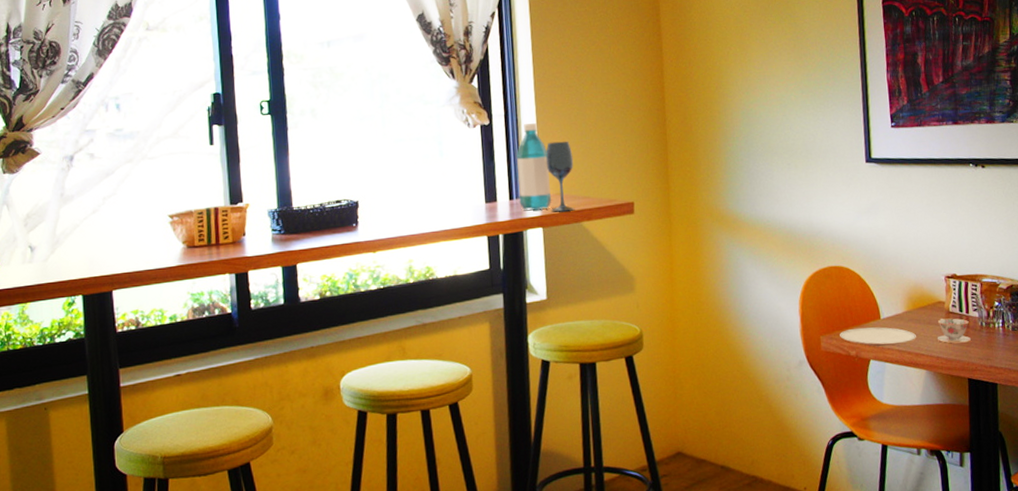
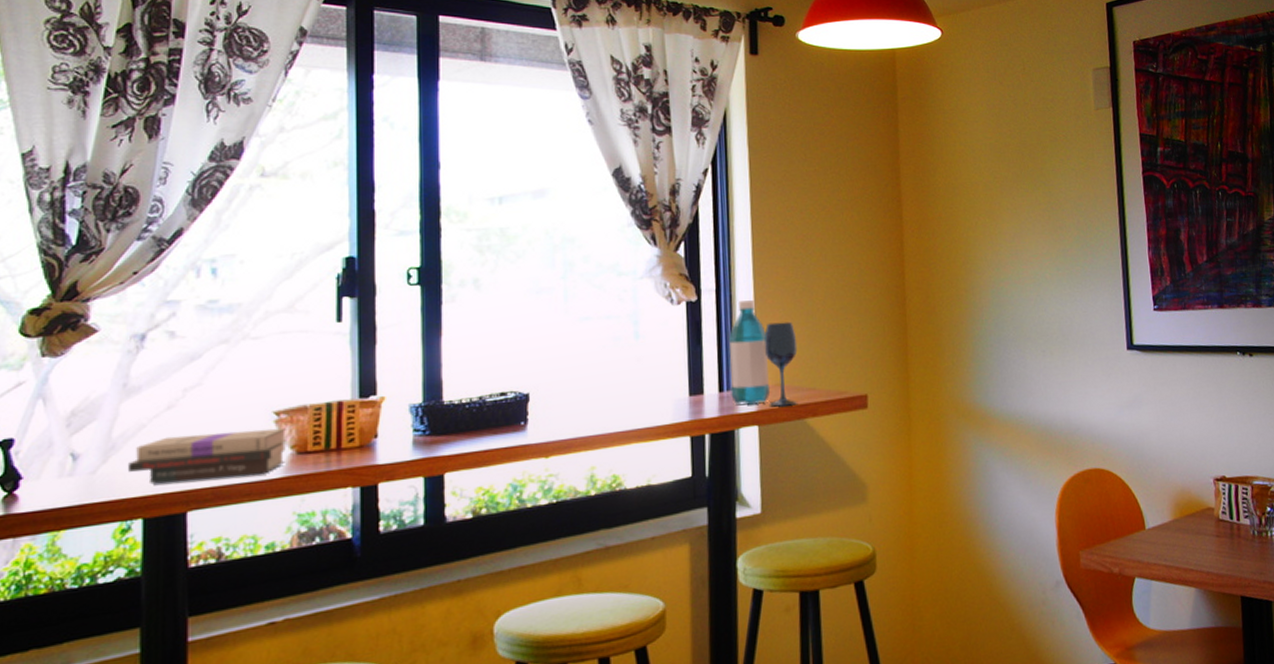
books: none [69,227,179,269] -> present [128,427,286,483]
plate: present [840,327,916,347] -> none [1101,538,1185,562]
teacup: present [937,318,972,343] -> none [1206,526,1244,556]

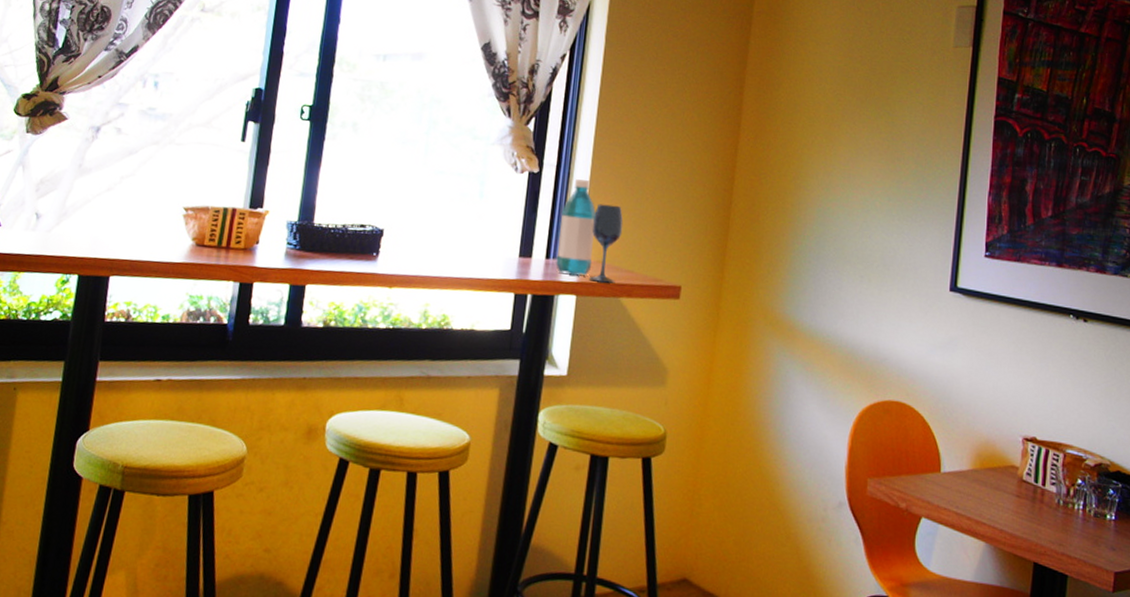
books: present [128,427,286,483] -> none [73,213,191,257]

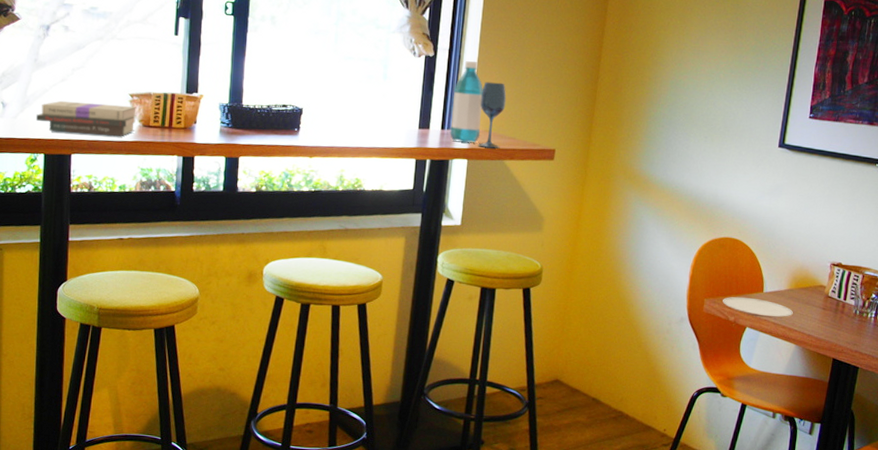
books: none [73,213,191,257] -> present [36,100,137,136]
plate: none [890,477,979,507] -> present [722,296,793,318]

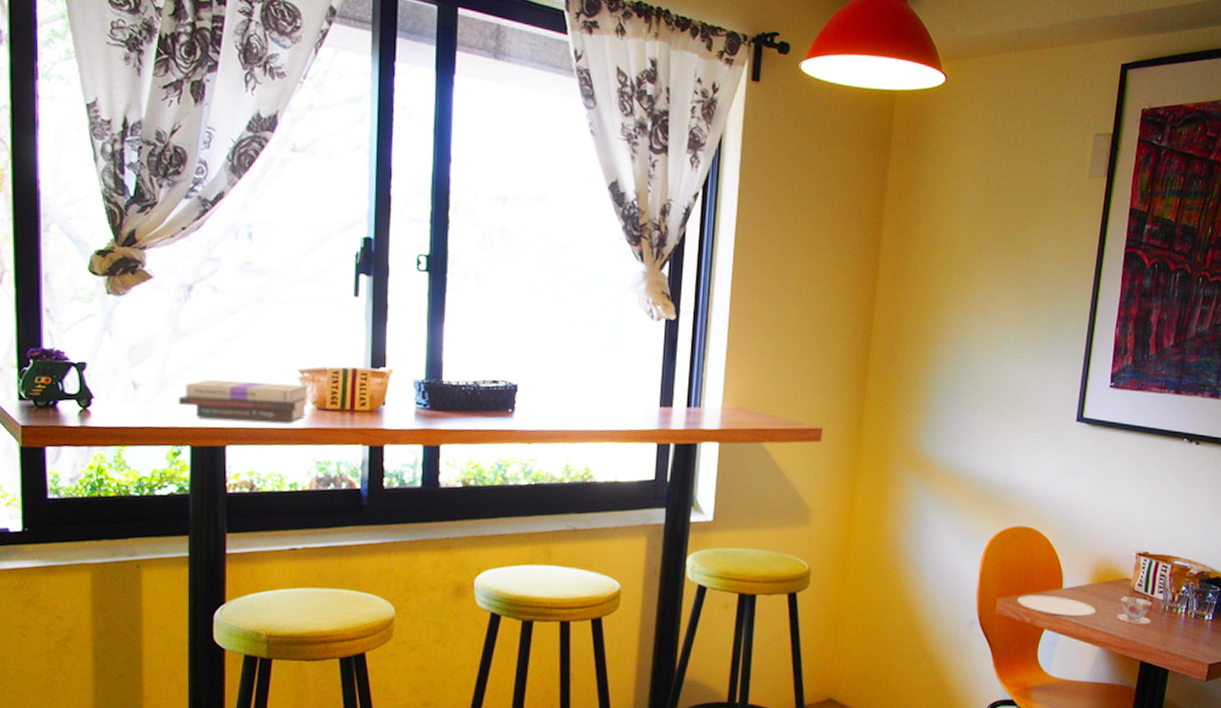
water bottle: present [450,61,483,143] -> none [697,325,736,423]
wineglass: present [477,81,507,149] -> none [730,349,764,429]
teacup: none [811,300,844,326] -> present [1116,595,1152,624]

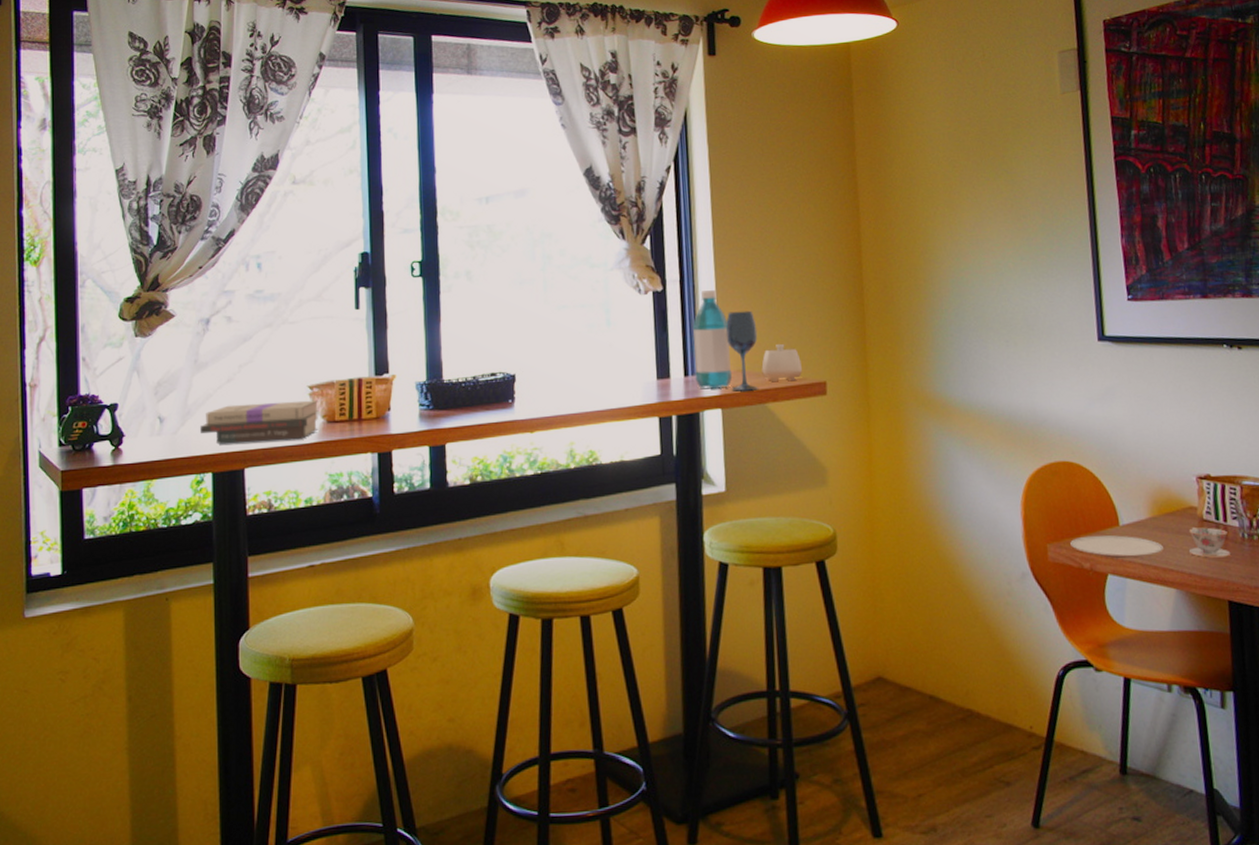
water bottle: none [697,325,736,423] -> present [692,290,733,389]
wineglass: none [730,349,764,429] -> present [725,310,759,392]
sugar bowl: none [762,386,802,425] -> present [761,343,803,383]

